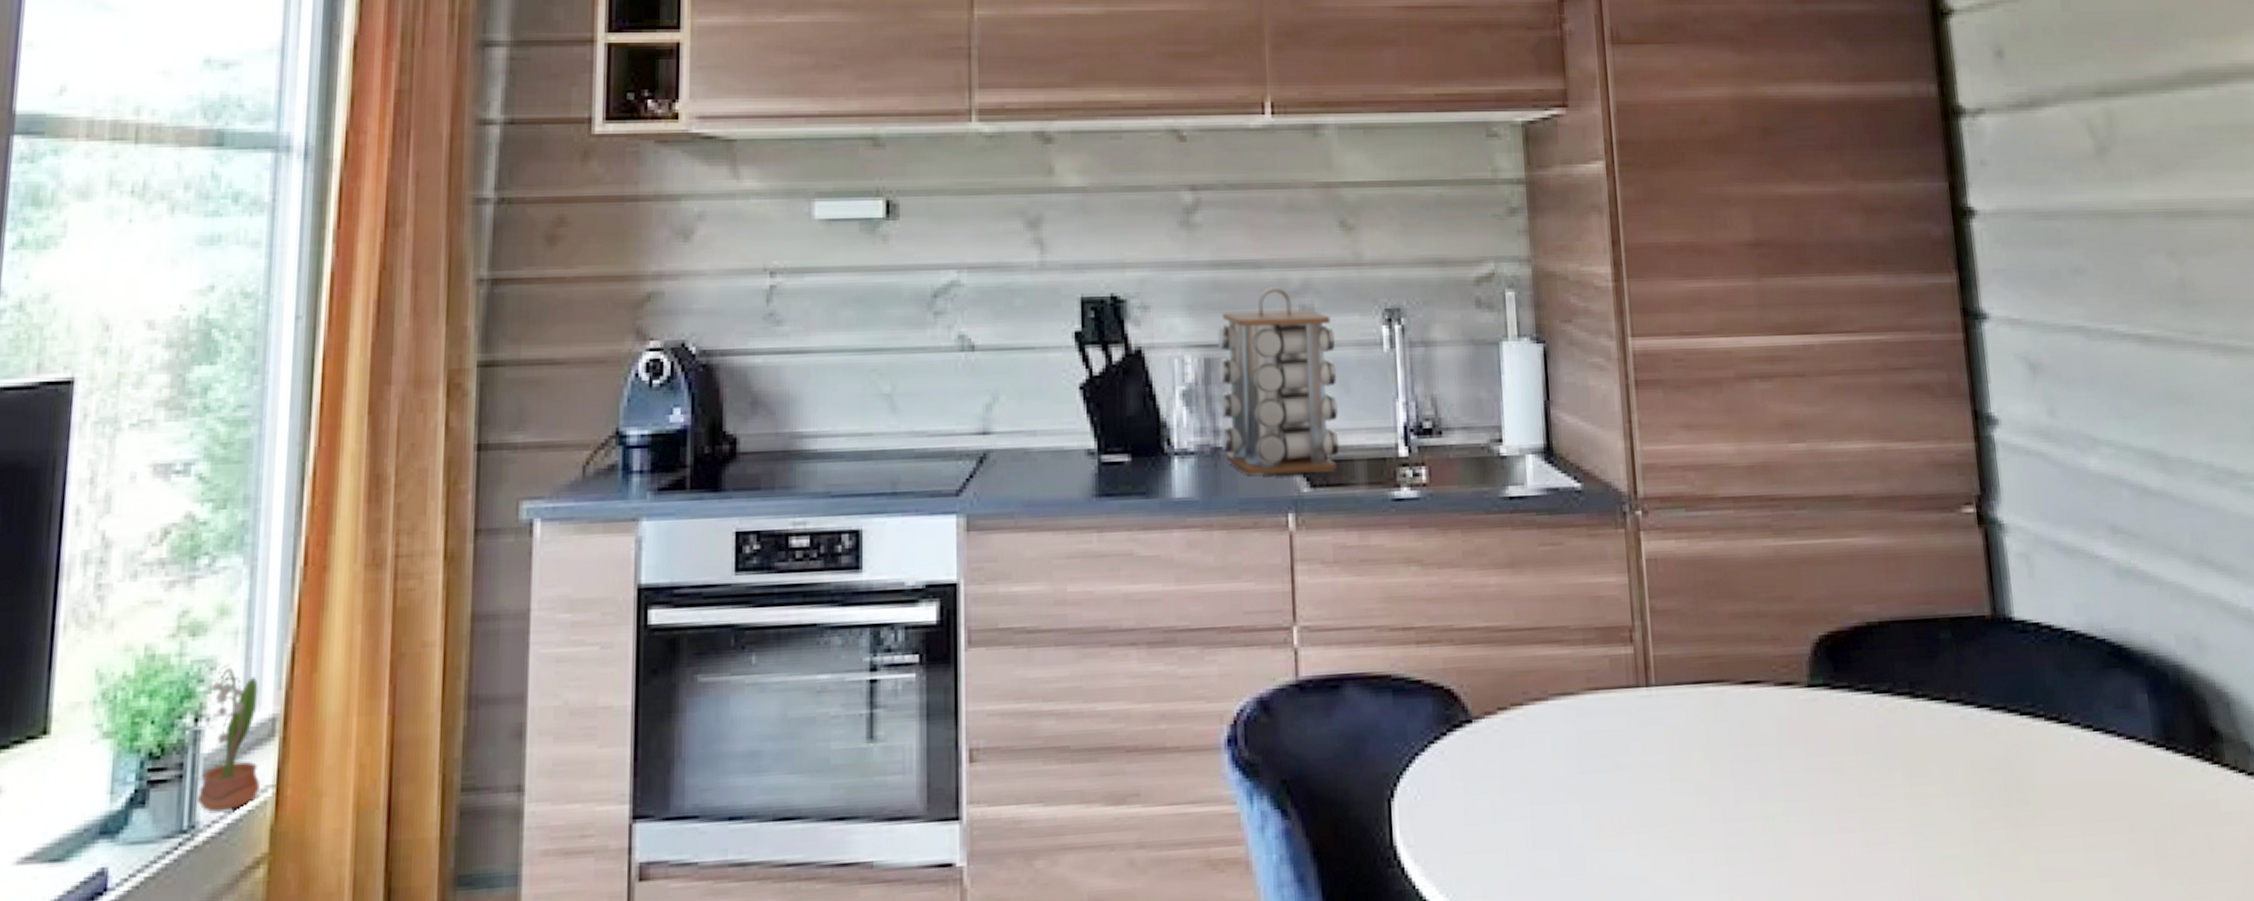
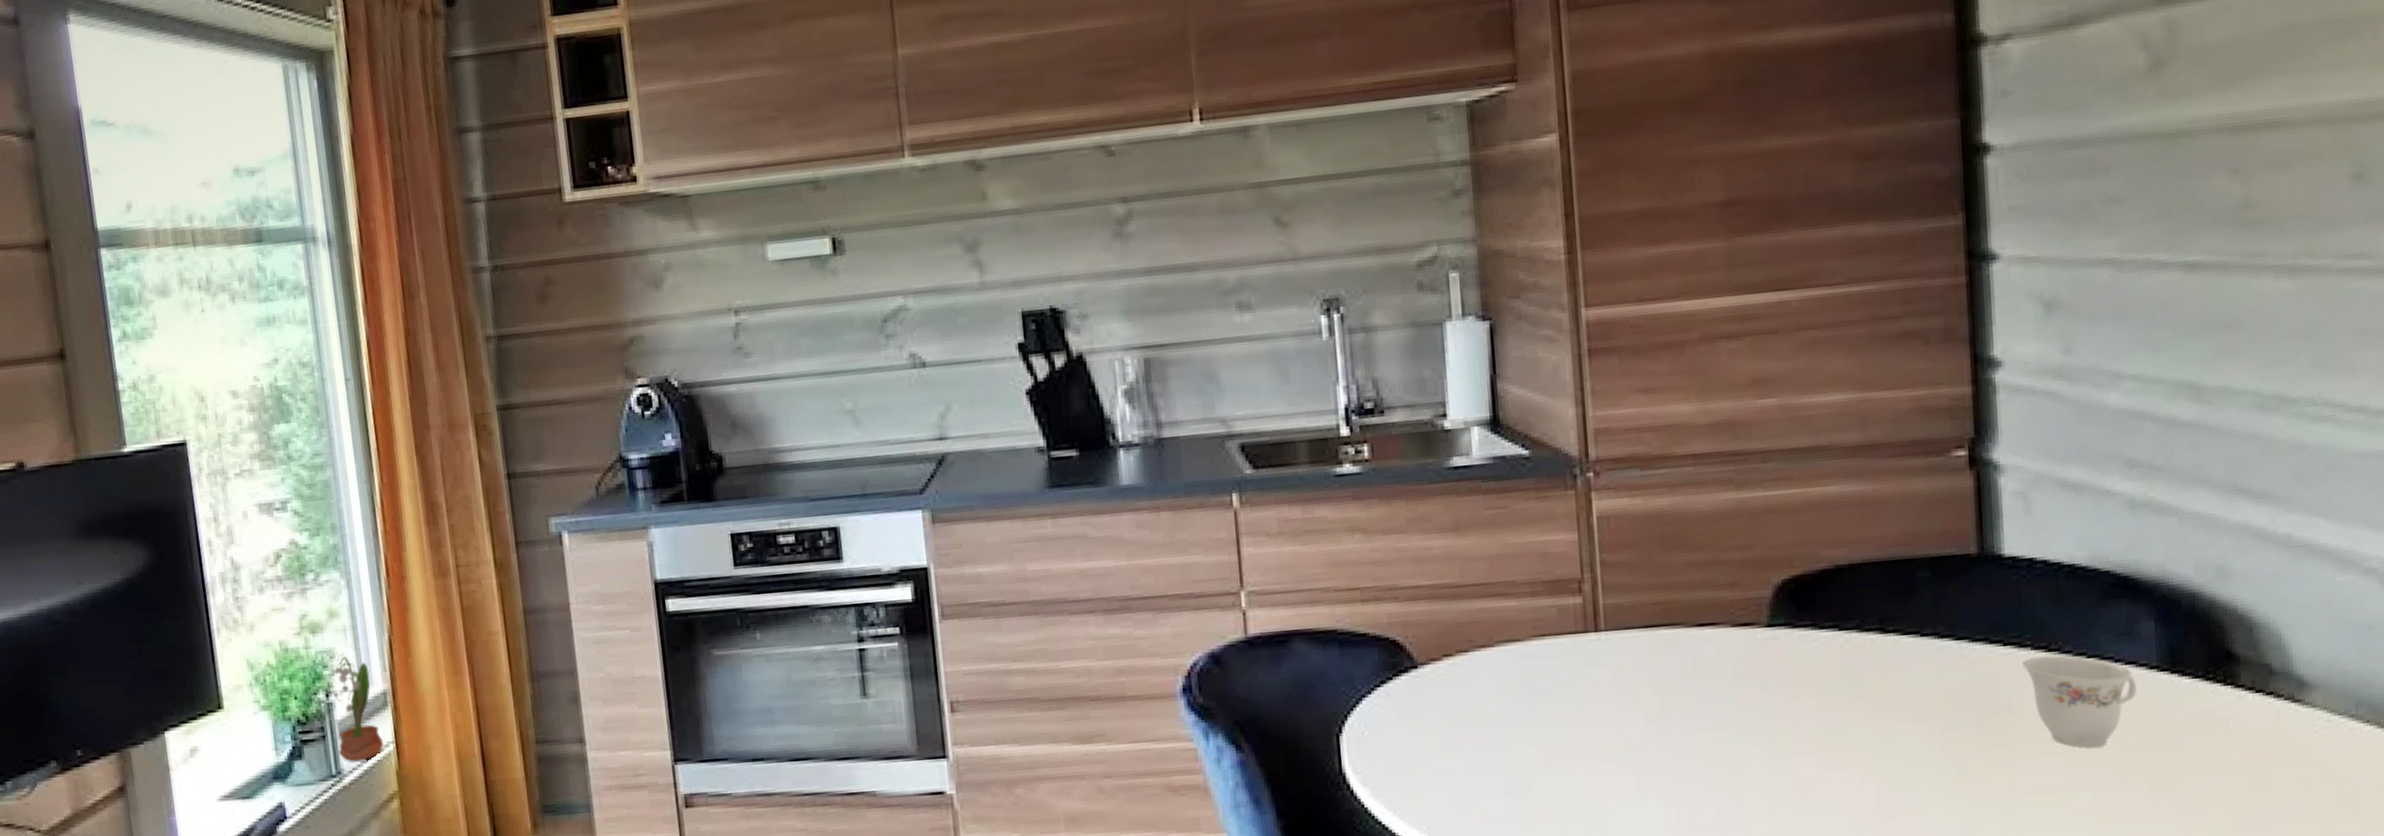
spice rack: present [1217,287,1340,476] -> none [1155,287,1281,461]
teacup: none [2038,727,2139,829] -> present [2023,655,2137,748]

